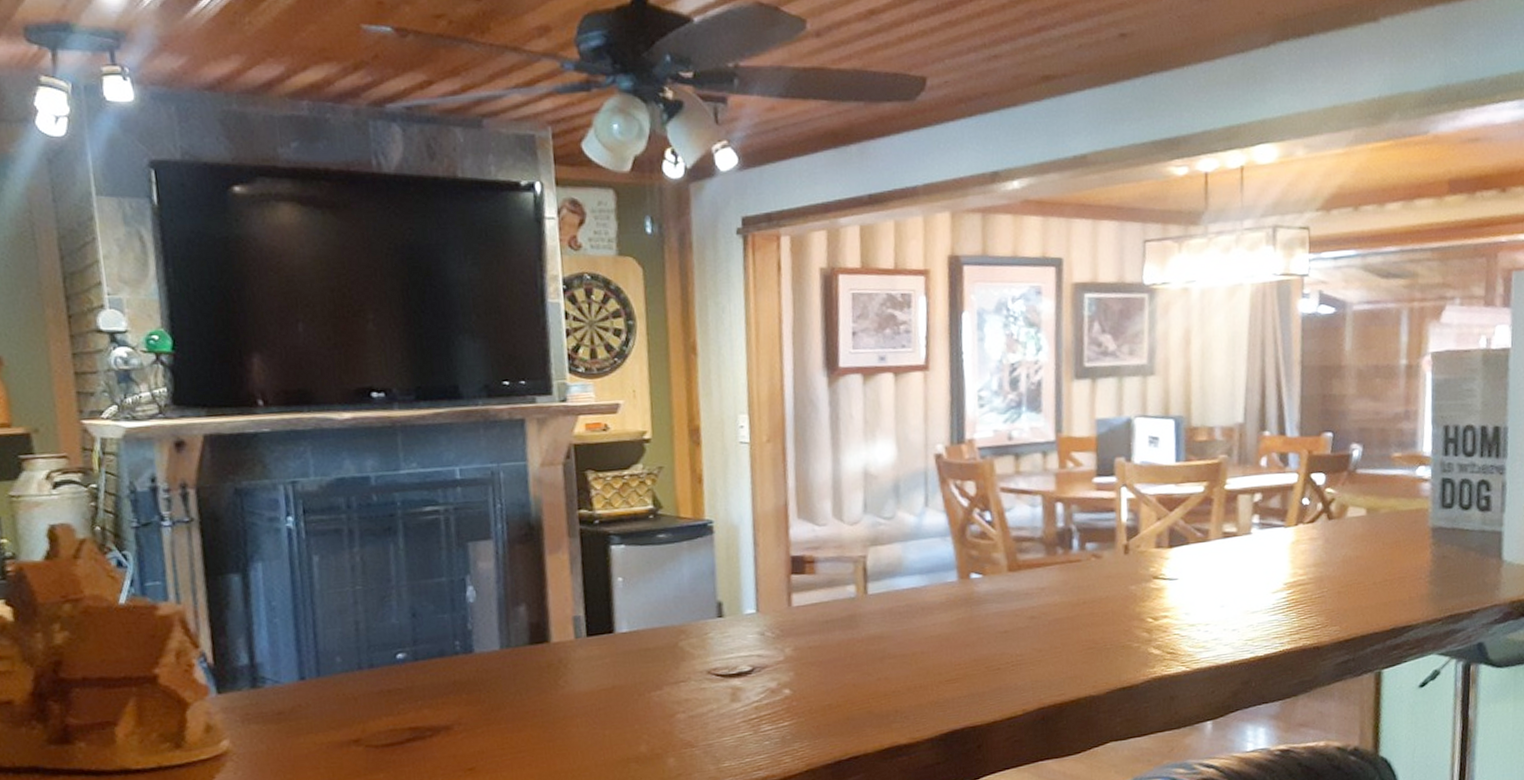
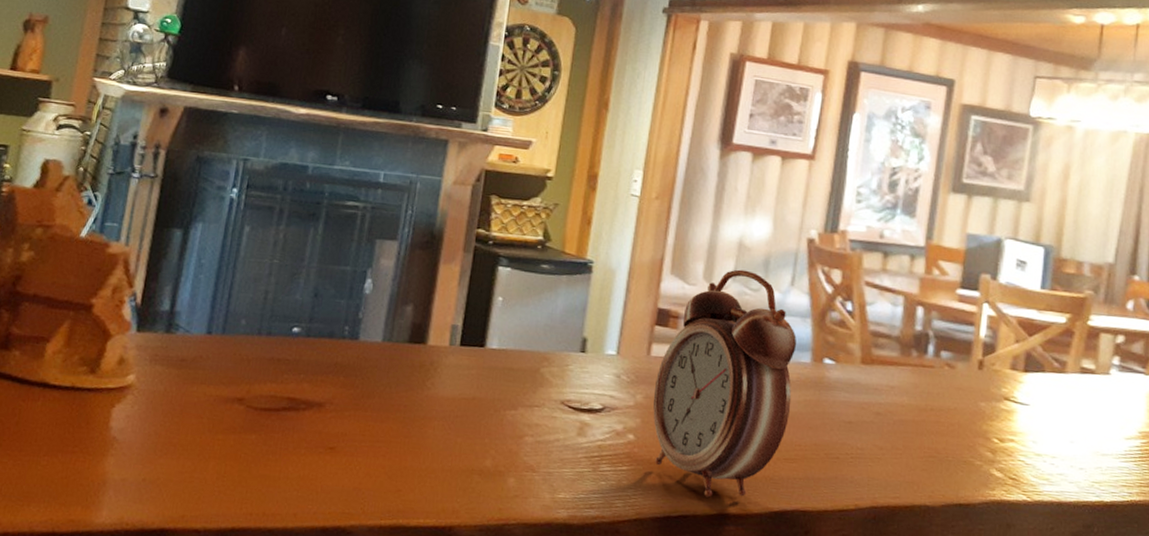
alarm clock: none [802,499,945,734] -> present [653,269,797,498]

